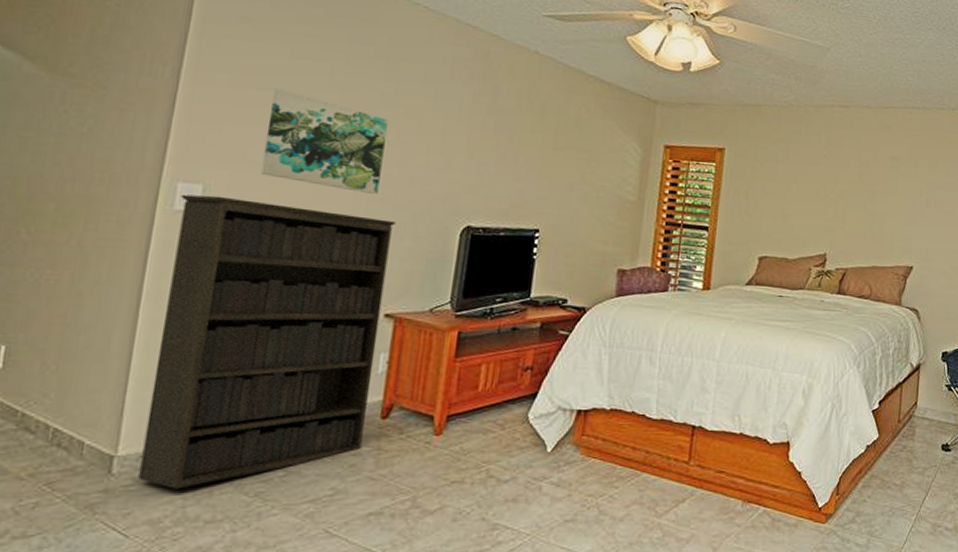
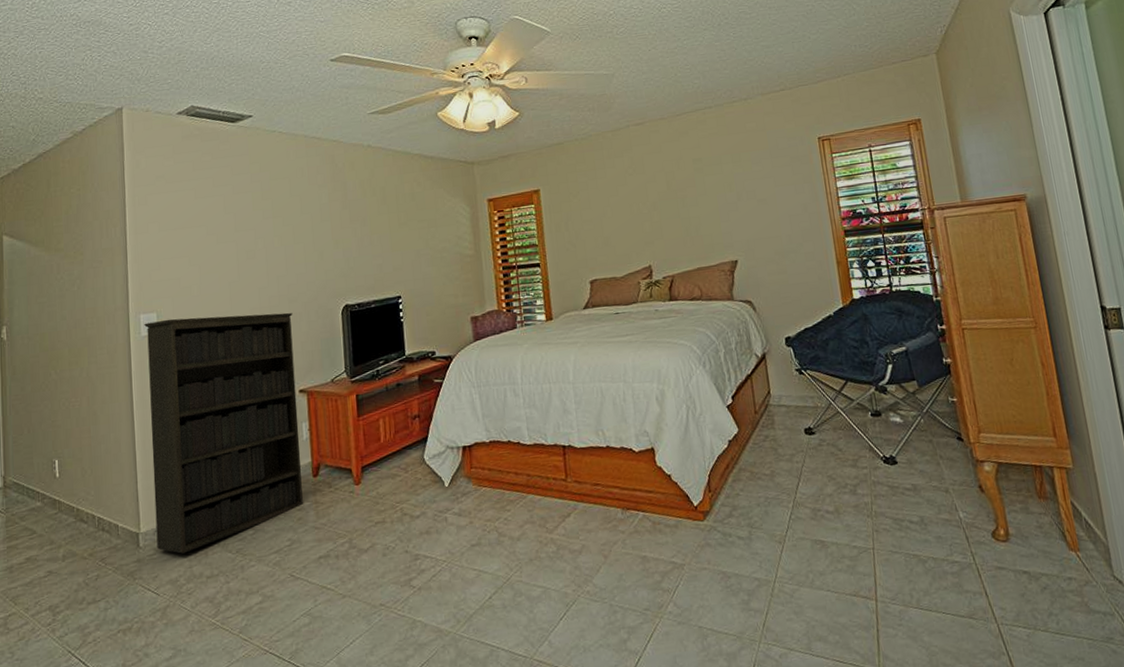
wall art: present [260,87,388,195] -> none [189,224,275,296]

